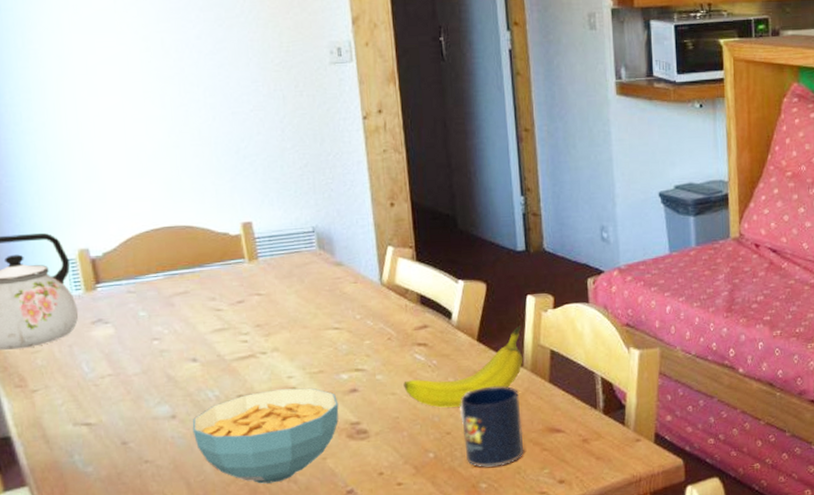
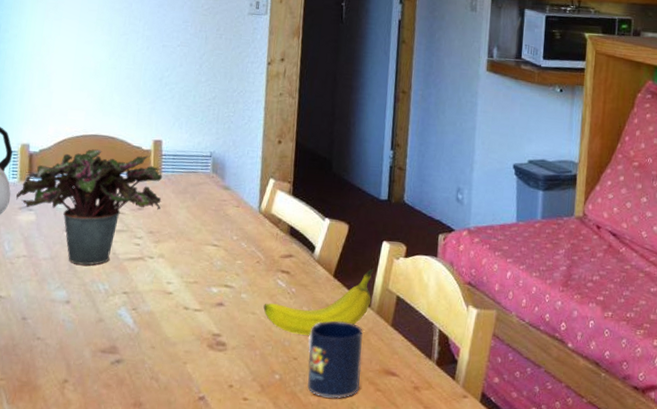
potted plant: none [85,241,266,375] -> present [16,149,163,265]
cereal bowl: present [192,388,339,484] -> none [80,292,206,378]

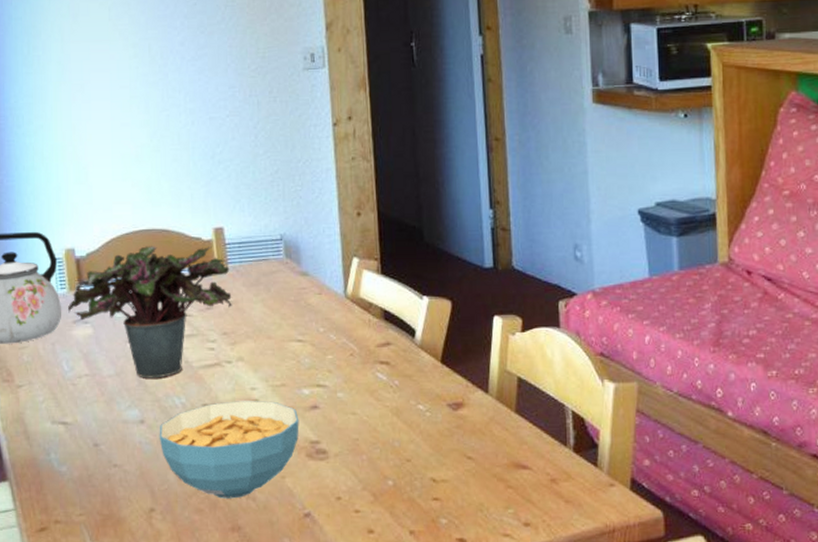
cereal bowl: none [80,292,206,378] -> present [159,401,299,499]
fruit: present [263,268,374,335] -> none [364,348,489,432]
mug: present [307,321,363,399] -> none [421,413,488,501]

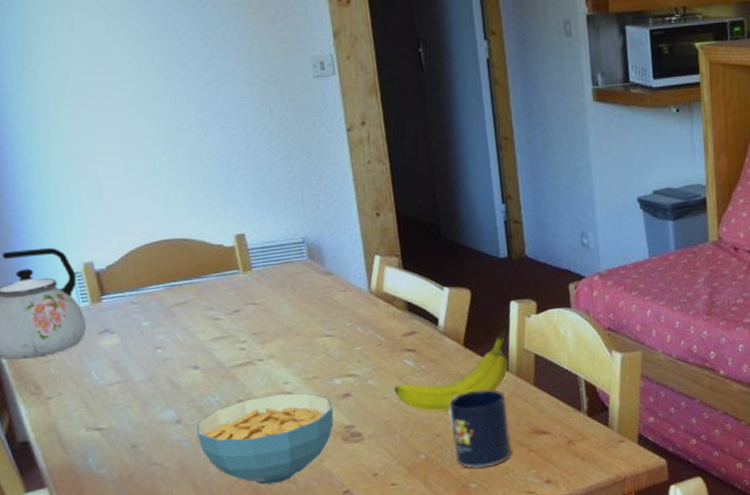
potted plant: present [68,246,233,378] -> none [92,253,261,381]
fruit: none [364,348,489,432] -> present [394,331,509,411]
mug: none [421,413,488,501] -> present [449,389,512,468]

